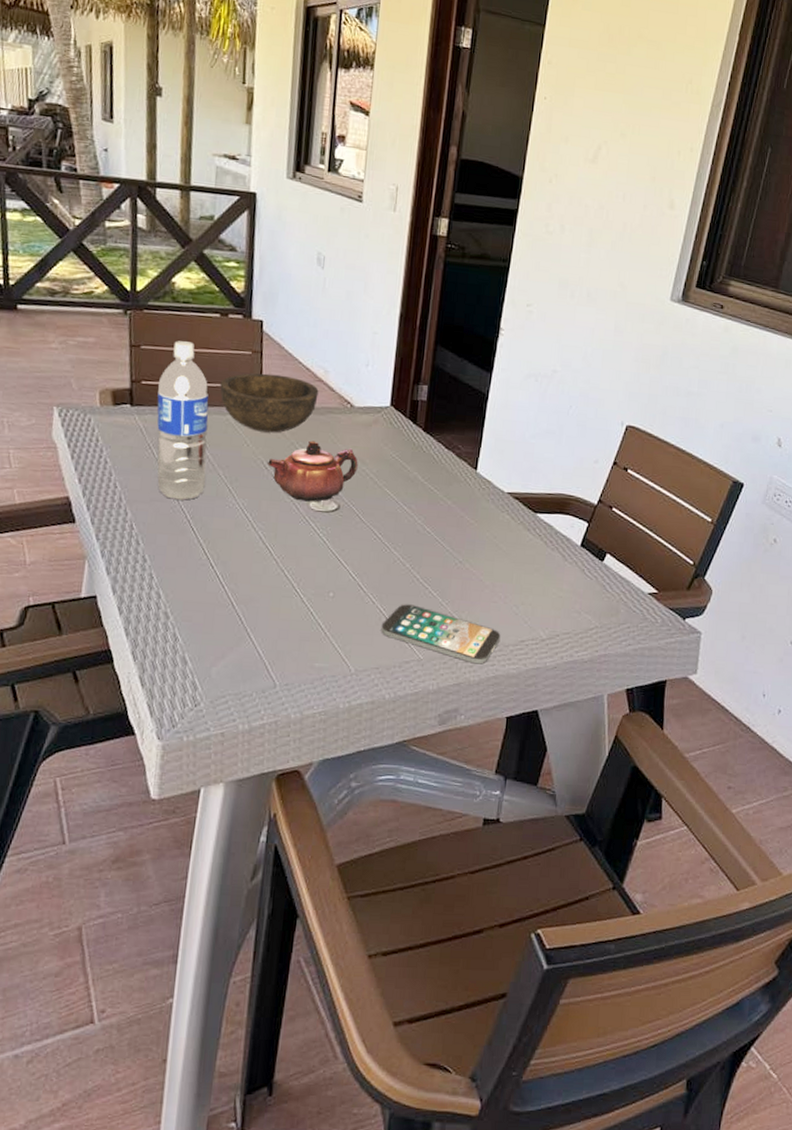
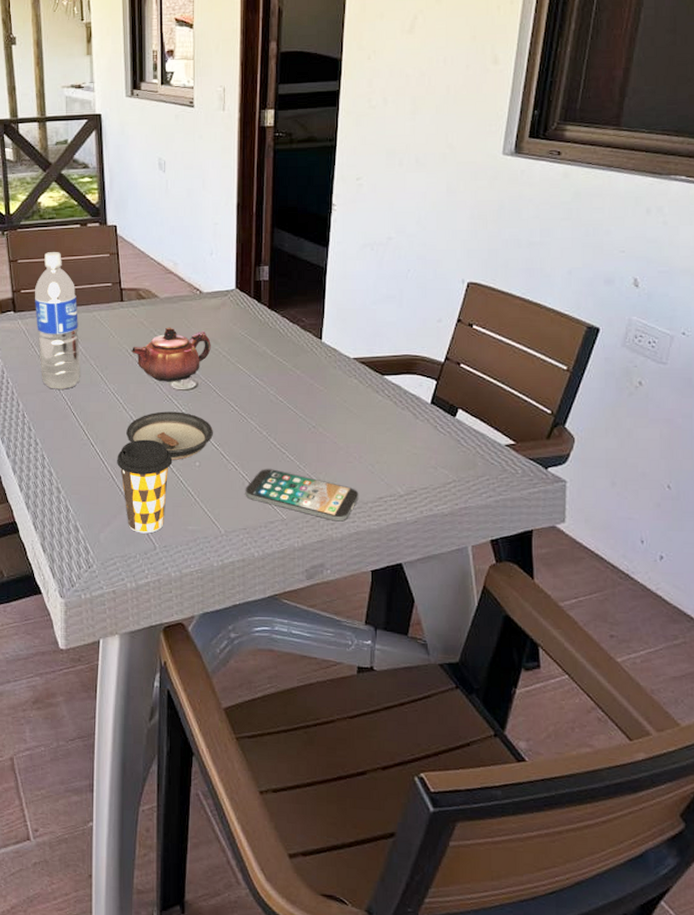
bowl: present [220,373,319,433] -> none [85,271,170,324]
coffee cup: none [239,563,304,670] -> present [117,439,173,534]
saucer: none [253,533,352,589] -> present [126,411,213,460]

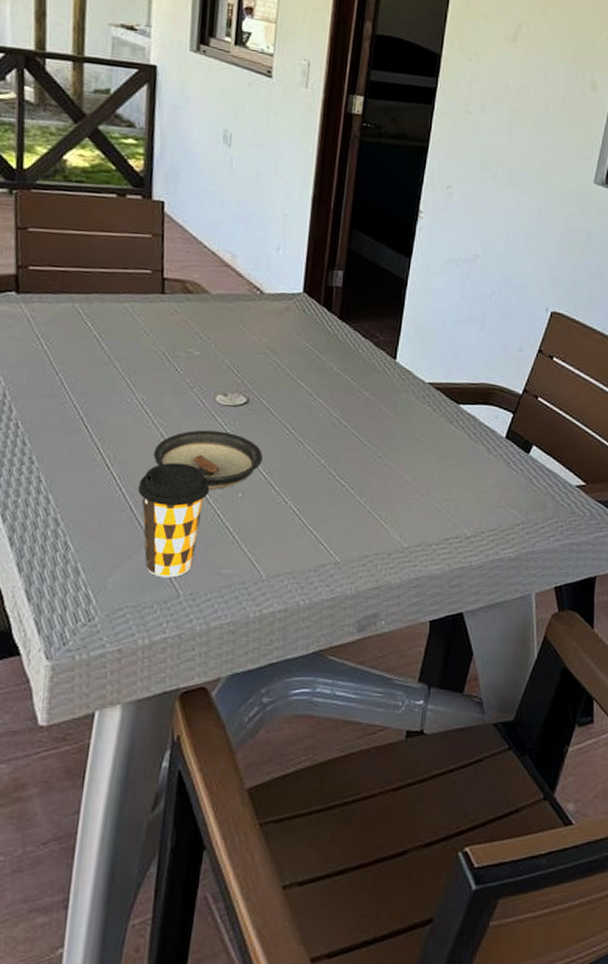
water bottle: present [35,252,80,389] -> none [46,223,105,396]
teapot: present [132,327,211,382] -> none [170,330,269,396]
smartphone: present [245,469,359,522] -> none [294,503,423,566]

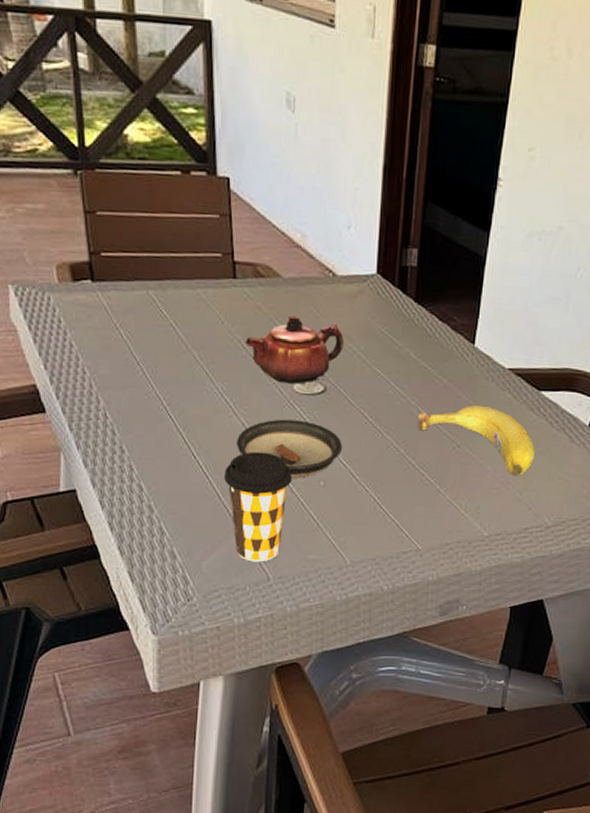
teapot: none [170,330,269,396] -> present [246,315,344,384]
fruit: none [339,417,454,486] -> present [418,404,535,476]

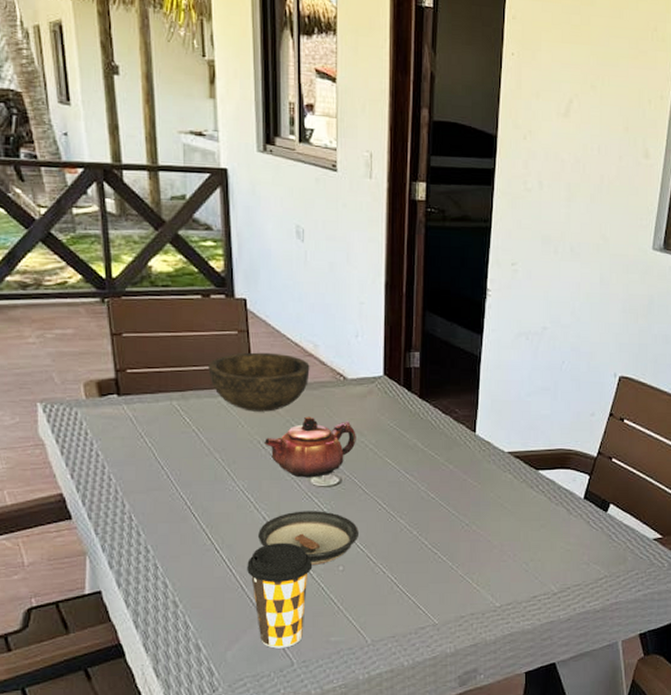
bowl: none [187,239,297,308] -> present [208,352,310,412]
fruit: present [418,404,535,476] -> none [428,486,537,548]

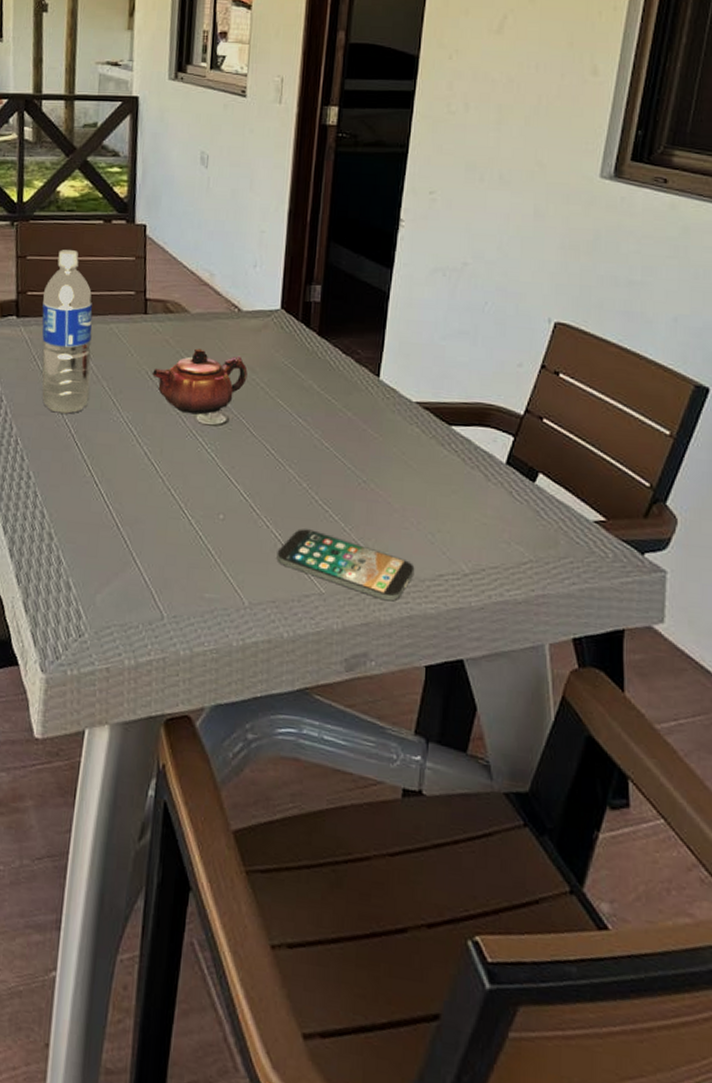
water bottle: none [145,326,202,487] -> present [42,250,93,414]
bowl: present [208,352,310,412] -> none [103,279,204,342]
coffee cup: present [247,542,313,649] -> none [124,481,192,599]
saucer: present [258,511,358,565] -> none [138,449,243,510]
smartphone: none [394,571,513,624] -> present [276,529,415,601]

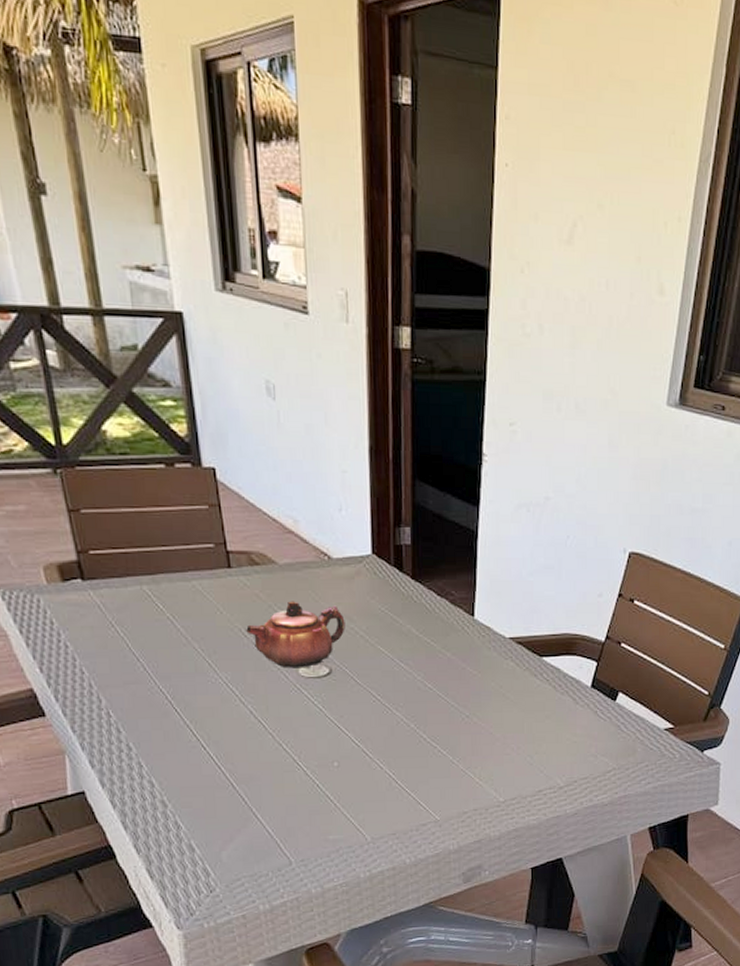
water bottle: present [42,250,93,414] -> none [109,500,181,680]
smartphone: present [276,529,415,601] -> none [392,766,517,819]

